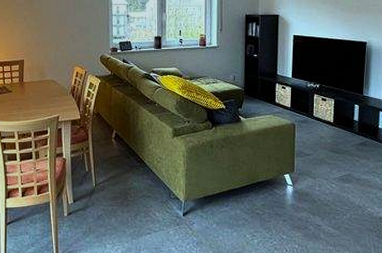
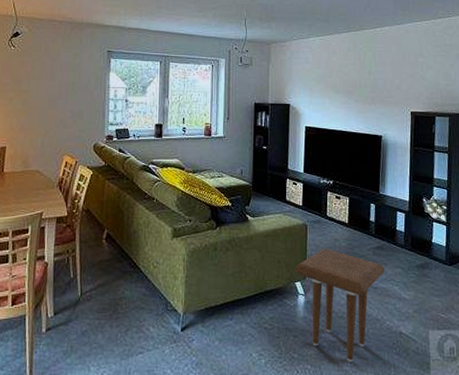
side table: none [284,145,367,243] -> present [295,249,385,362]

